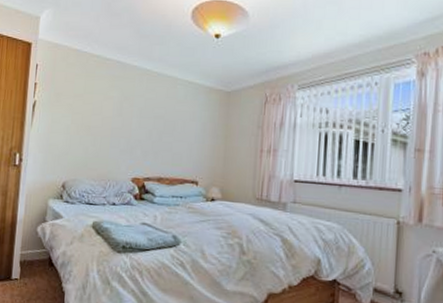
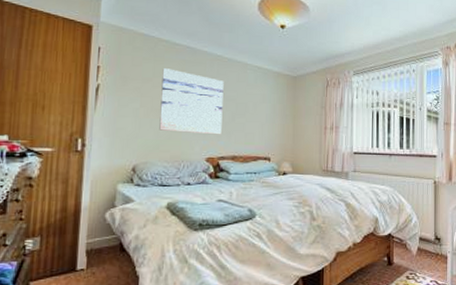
wall art: none [88,84,153,155] -> present [159,68,224,135]

